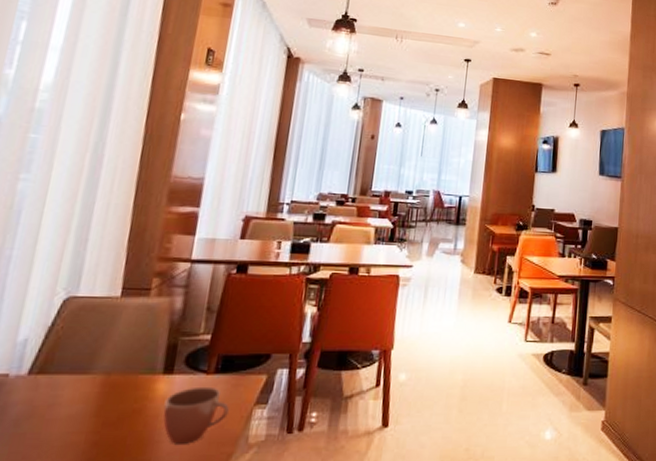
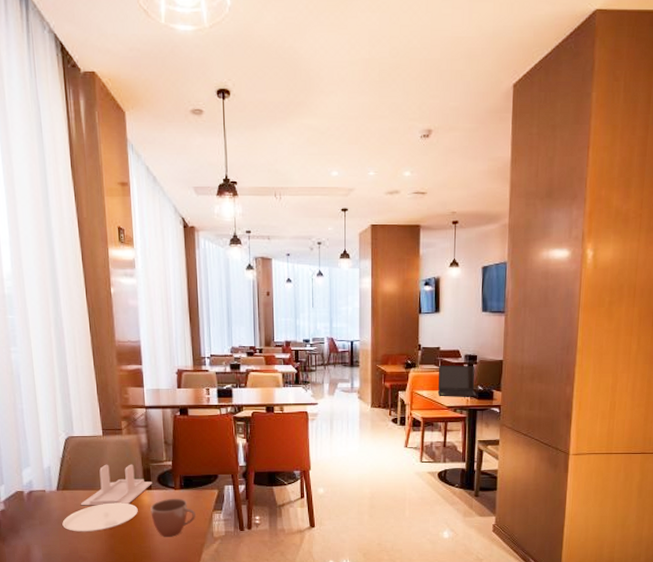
plate: none [20,393,146,440] -> present [62,503,138,533]
napkin holder: none [58,337,177,398] -> present [80,464,152,506]
laptop: none [550,228,590,267] -> present [438,365,477,397]

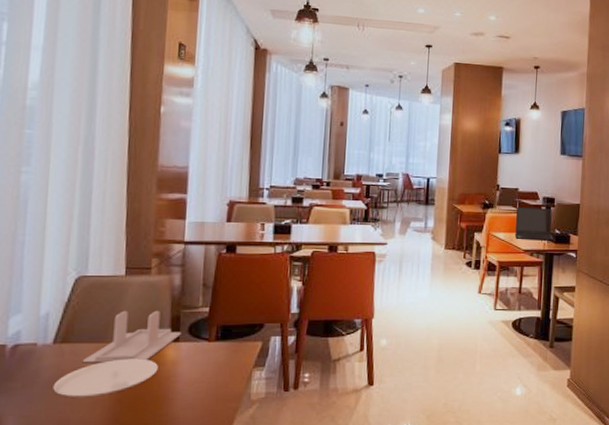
cup: present [150,498,196,537] -> none [174,352,231,401]

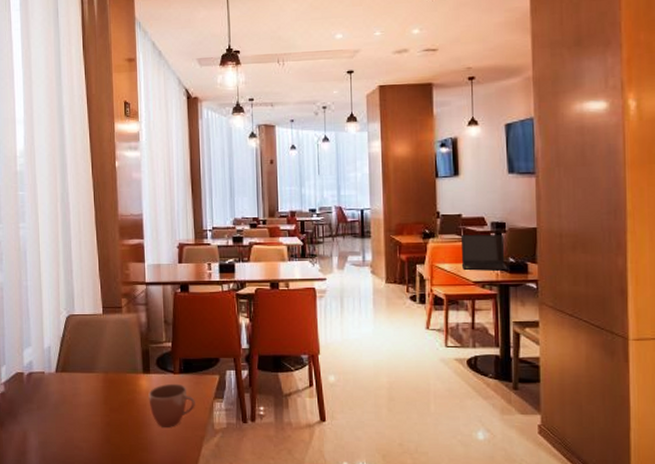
plate: present [53,358,158,398] -> none [59,387,136,420]
napkin holder: present [82,310,181,363] -> none [78,345,151,390]
cup: none [174,352,231,401] -> present [148,383,195,427]

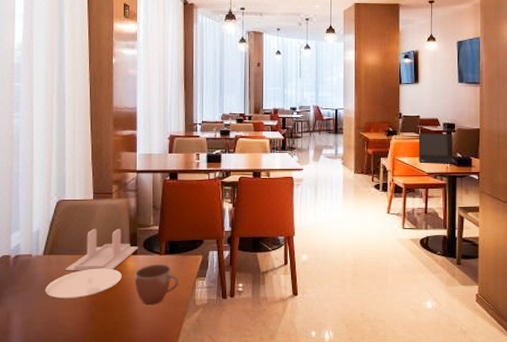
plate: none [59,387,136,420] -> present [45,268,122,300]
napkin holder: none [78,345,151,390] -> present [65,228,138,271]

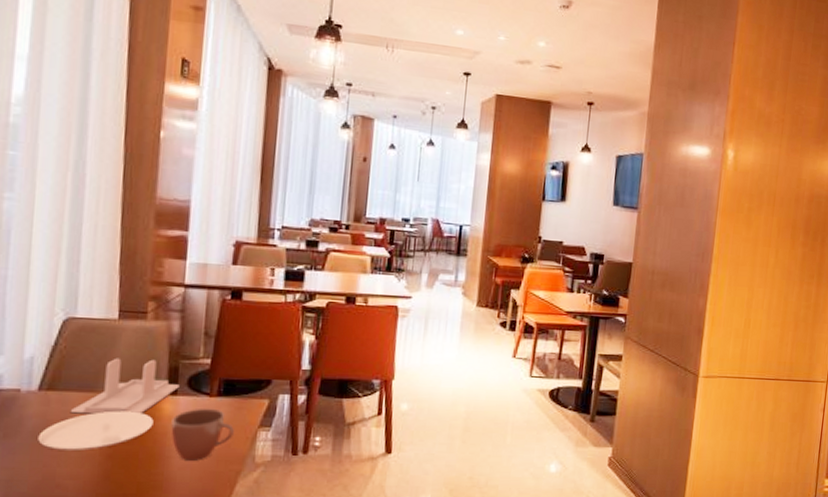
laptop: present [419,132,456,164] -> none [557,262,601,303]

